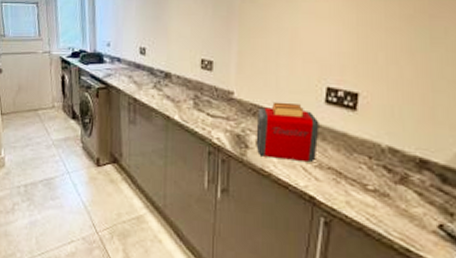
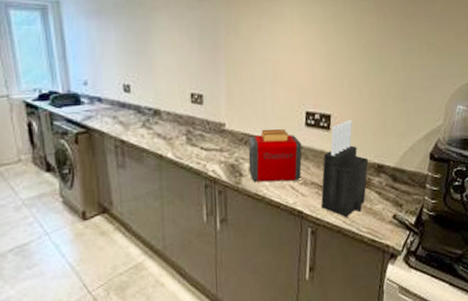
knife block: none [339,101,407,216] -> present [321,120,369,219]

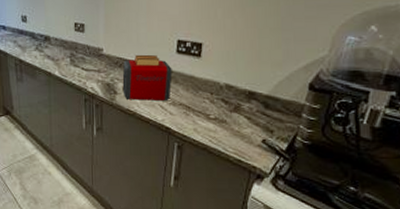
knife block: present [321,120,369,219] -> none [189,48,239,138]

